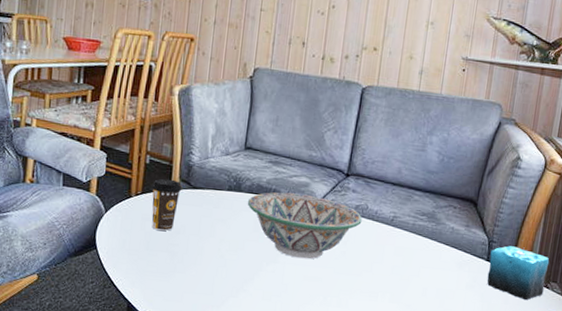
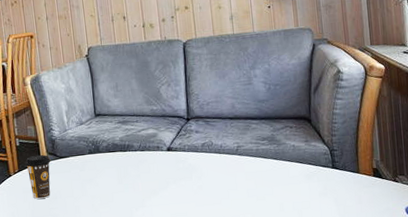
decorative bowl: present [247,192,362,259] -> none [107,143,210,200]
candle: present [487,240,550,300] -> none [334,143,394,196]

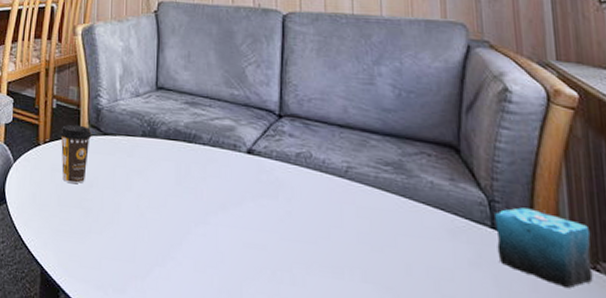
candle: none [334,143,394,196] -> present [495,200,593,288]

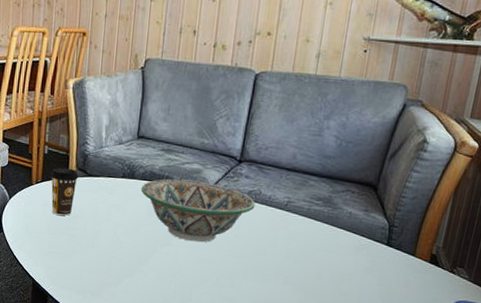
decorative bowl: none [165,137,307,221] -> present [141,178,255,243]
candle: present [495,200,593,288] -> none [386,225,457,285]

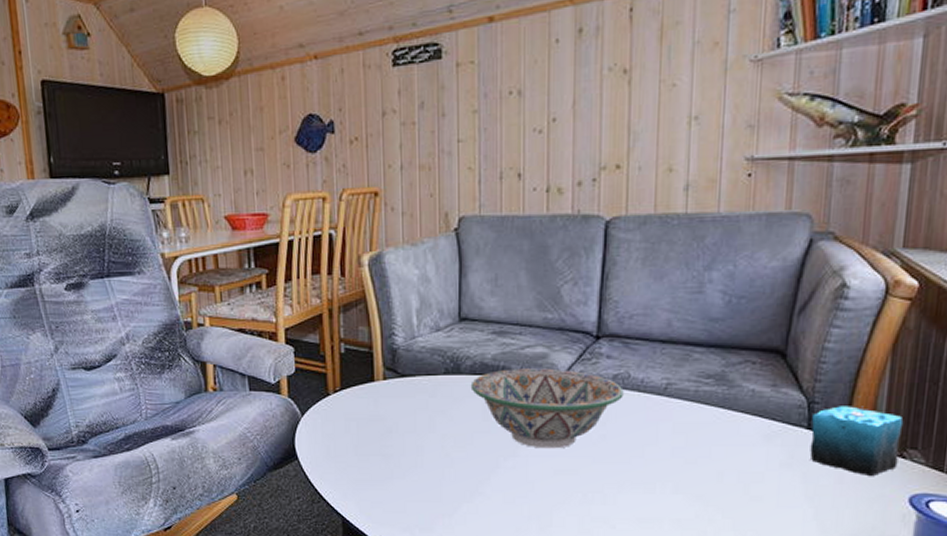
coffee cup: present [50,167,79,216] -> none [350,369,388,430]
candle: none [386,225,457,285] -> present [810,396,904,476]

